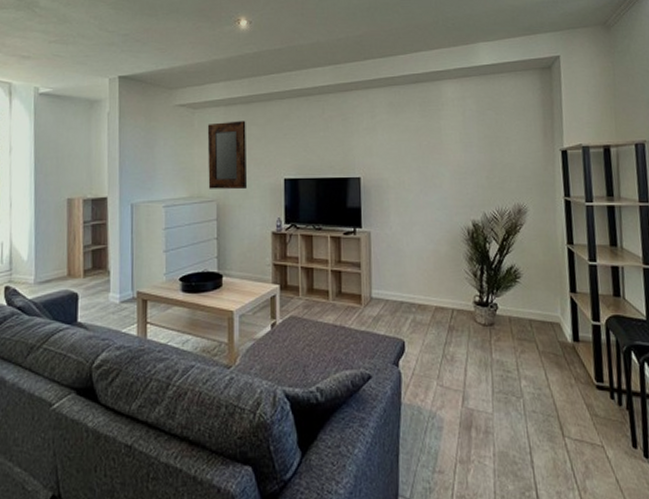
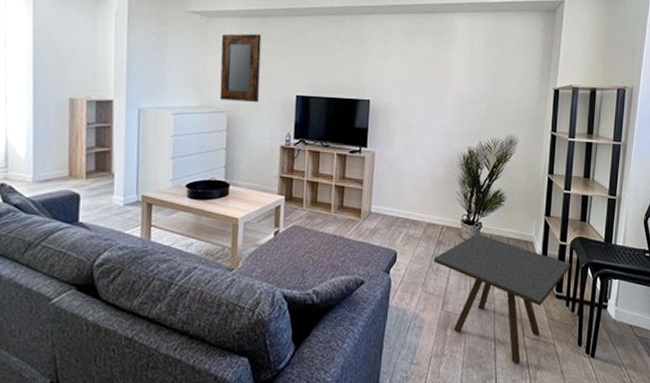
side table: none [447,316,609,472] -> present [434,233,570,365]

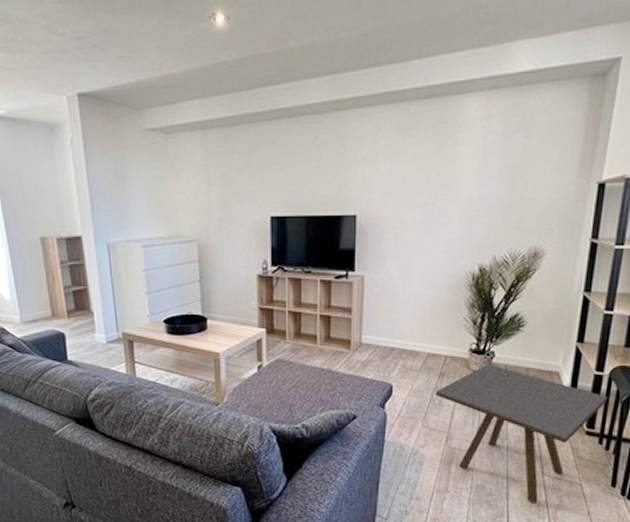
home mirror: present [219,33,262,103] -> none [183,148,229,229]

